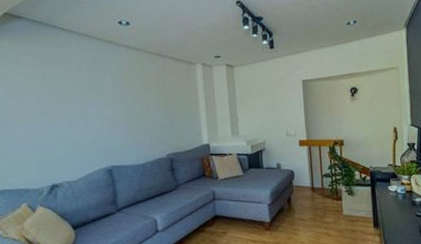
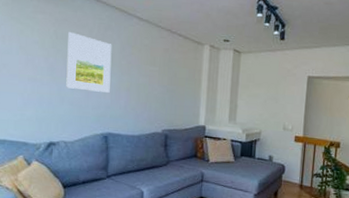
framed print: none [56,70,108,127] -> present [66,32,112,93]

